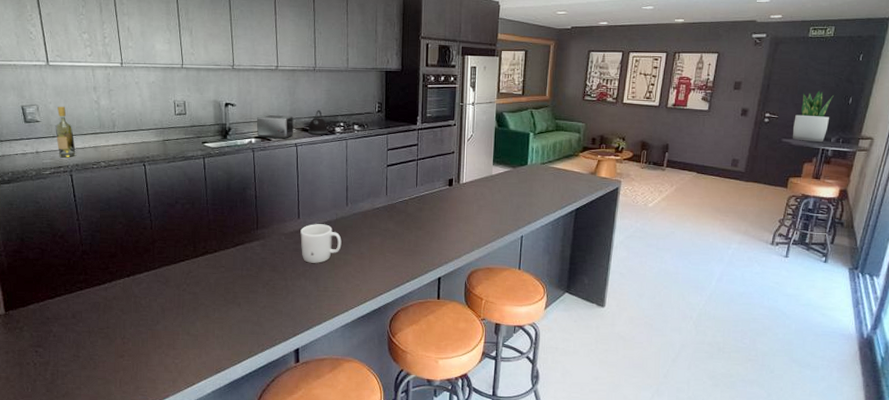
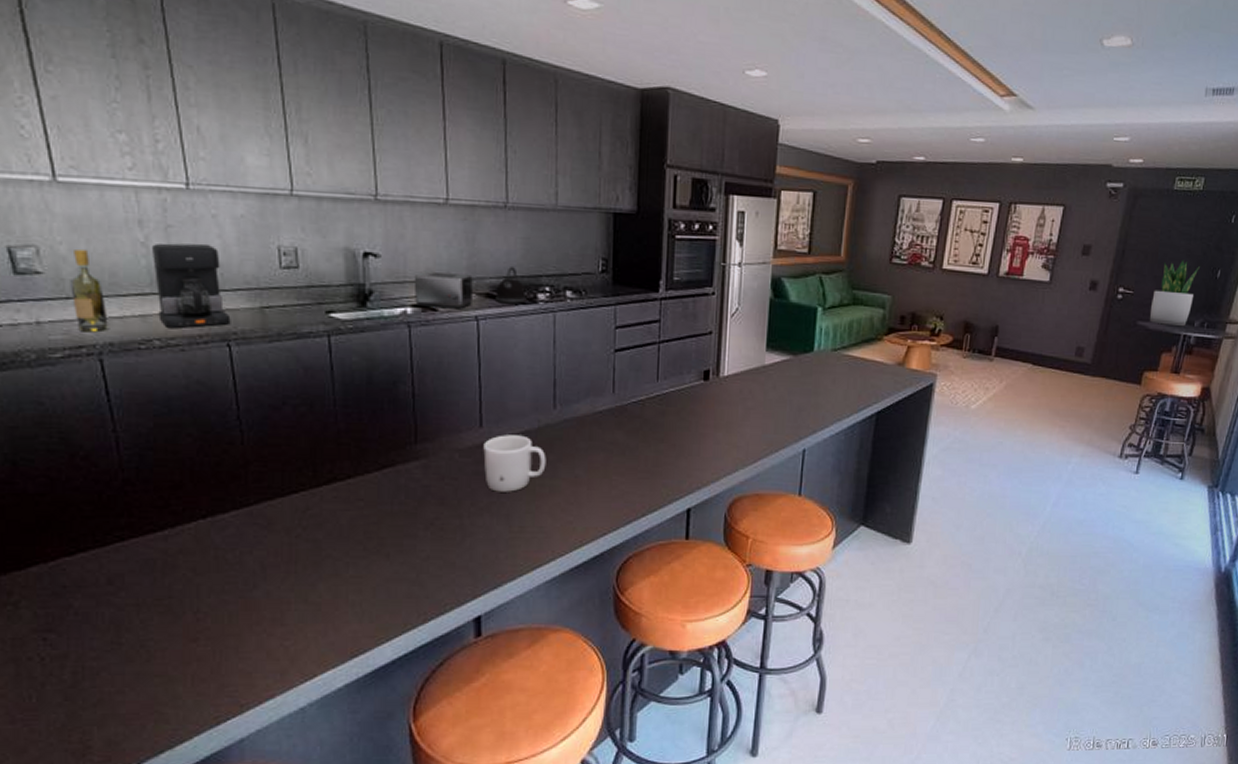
coffee maker: none [100,100,146,155] -> present [151,243,231,329]

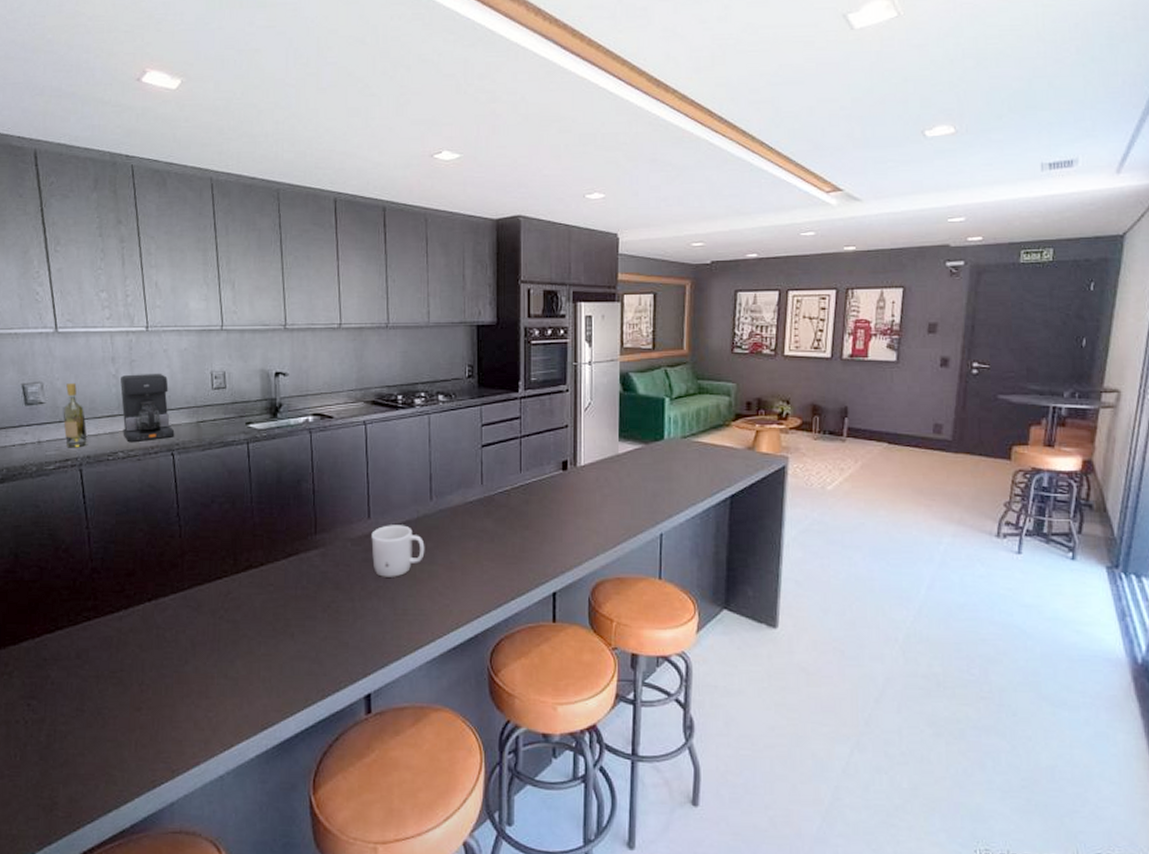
toaster: present [414,271,473,309] -> none [314,384,361,416]
kettle: present [495,267,527,304] -> none [380,377,406,409]
planter: present [1149,260,1201,327] -> none [1011,331,1062,399]

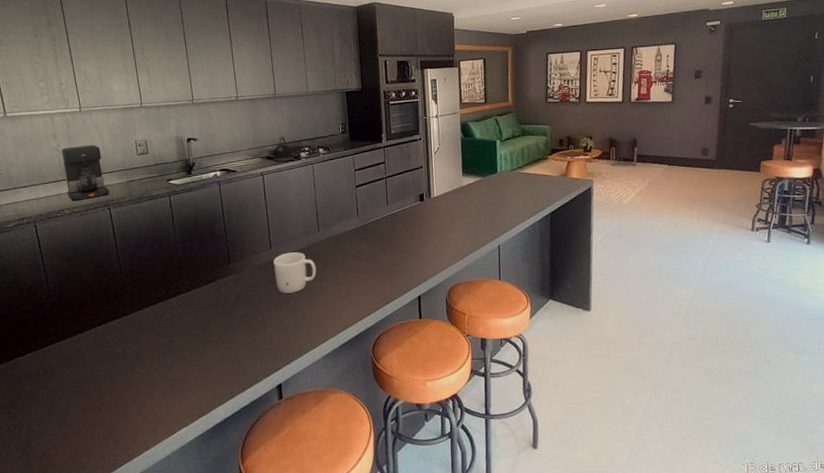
bottle: present [63,382,87,448] -> none [16,156,39,209]
kettle: none [380,377,406,409] -> present [273,137,294,162]

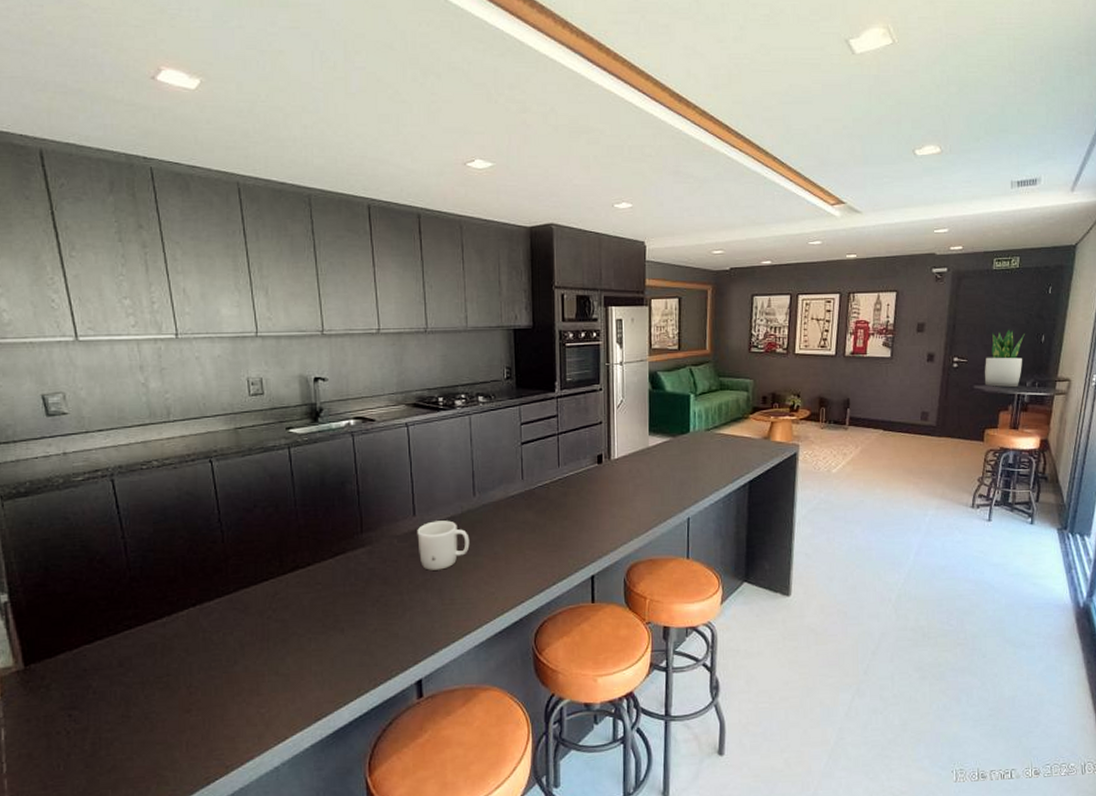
coffee maker: present [61,144,110,202] -> none [149,380,212,451]
kettle: present [273,137,294,162] -> none [421,380,447,411]
planter: none [758,72,795,124] -> present [984,329,1026,388]

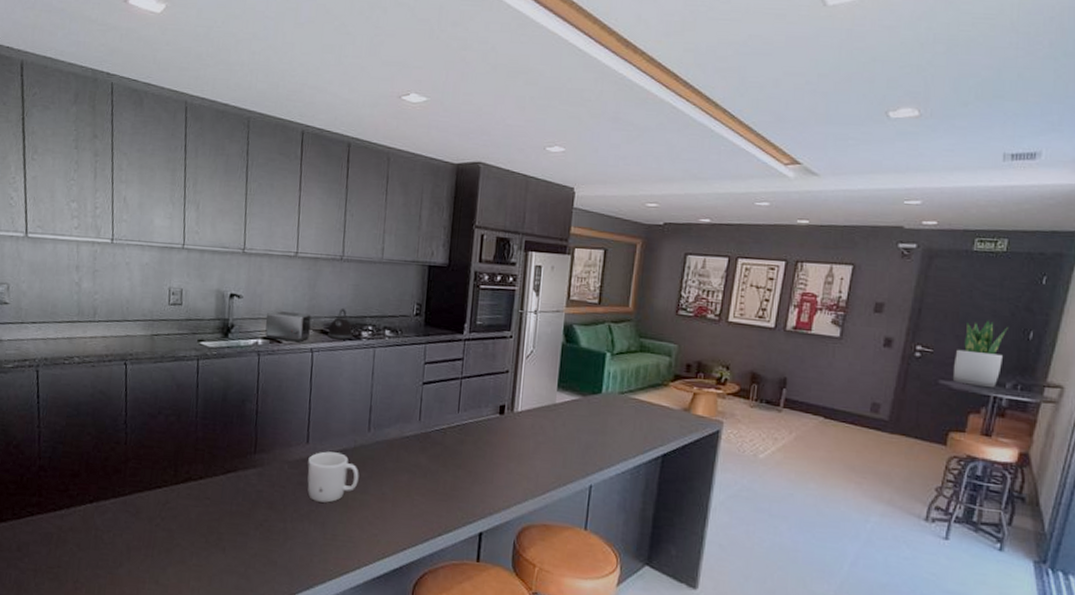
toaster: none [355,388,403,419] -> present [265,310,311,343]
kettle: none [421,380,447,411] -> present [328,309,353,340]

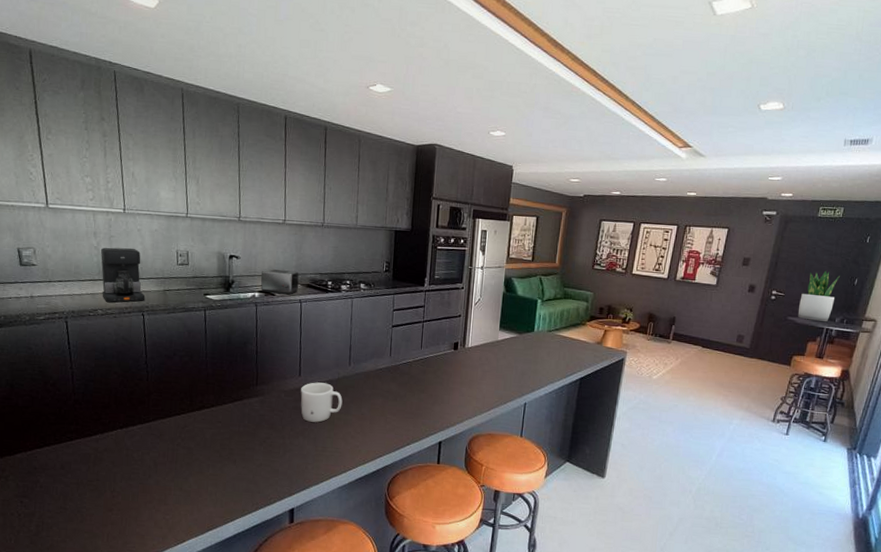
coffee maker: none [80,283,130,349] -> present [100,247,145,303]
kettle: present [328,309,353,340] -> none [313,267,334,293]

